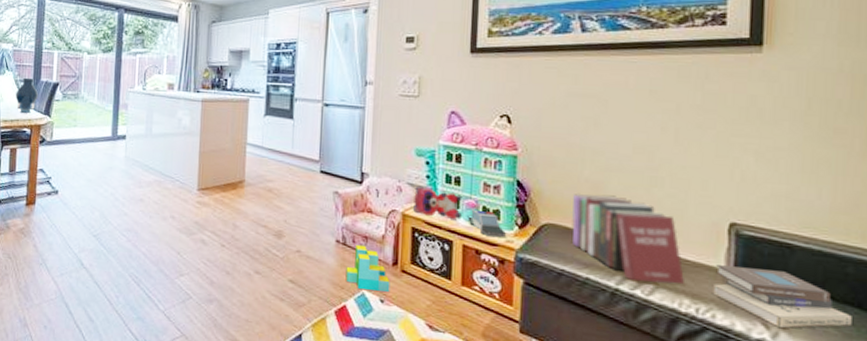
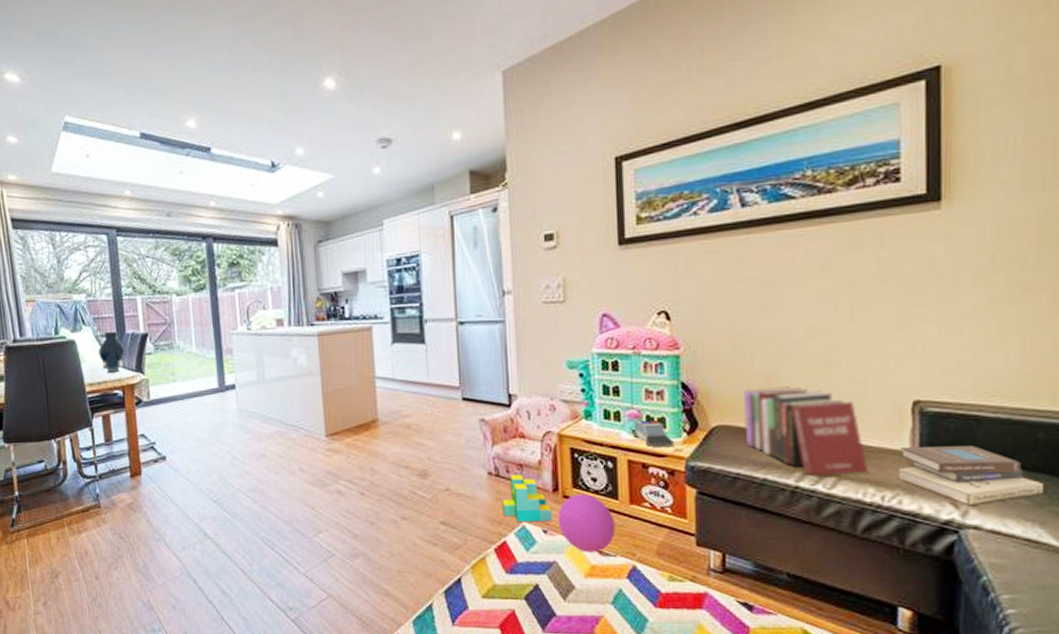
ball: none [394,270,446,327] -> present [557,494,615,552]
stuffed animal: present [412,185,463,220] -> none [569,401,624,434]

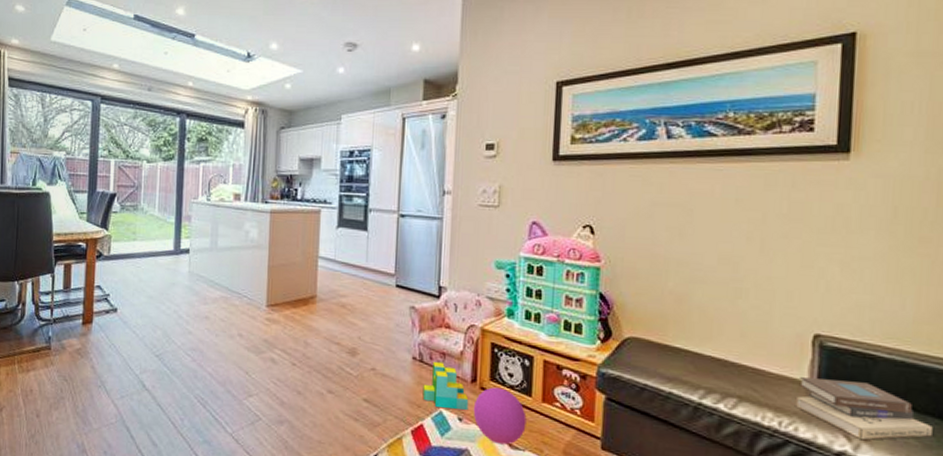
vase: present [98,331,125,373] -> none [69,188,94,226]
toy car: present [630,419,675,448] -> none [549,323,589,353]
books: present [744,386,867,476] -> none [654,305,768,397]

